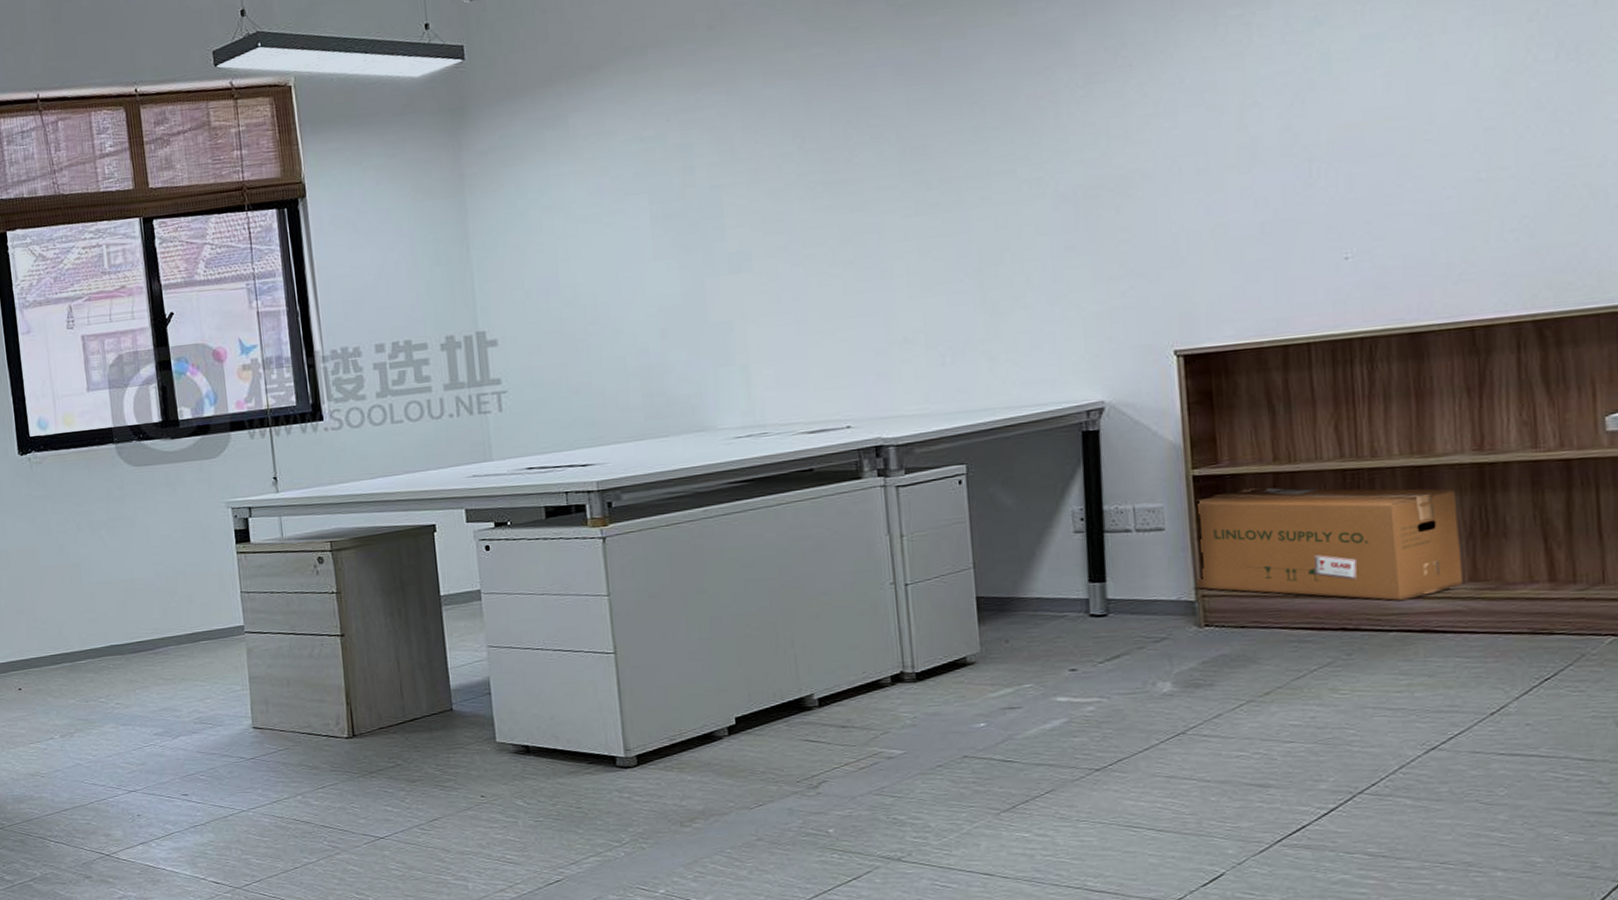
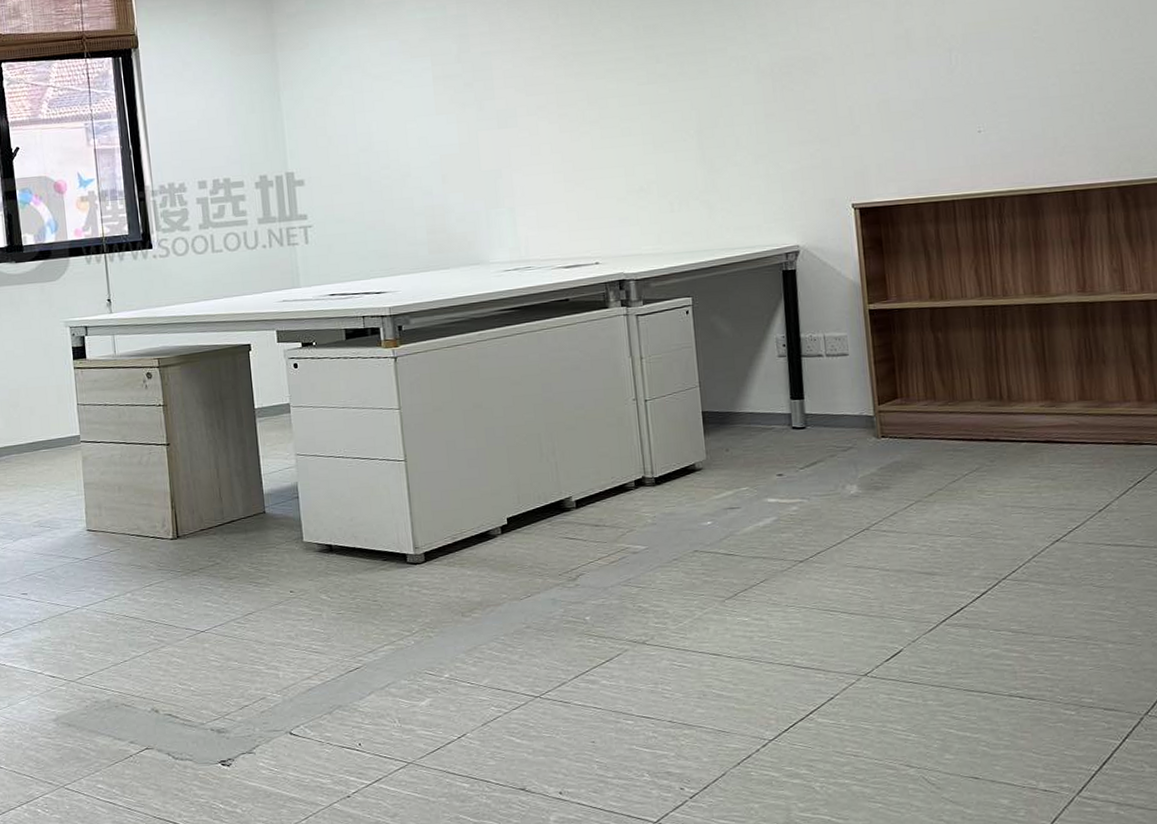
box: present [1196,488,1464,602] -> none [872,321,1075,417]

